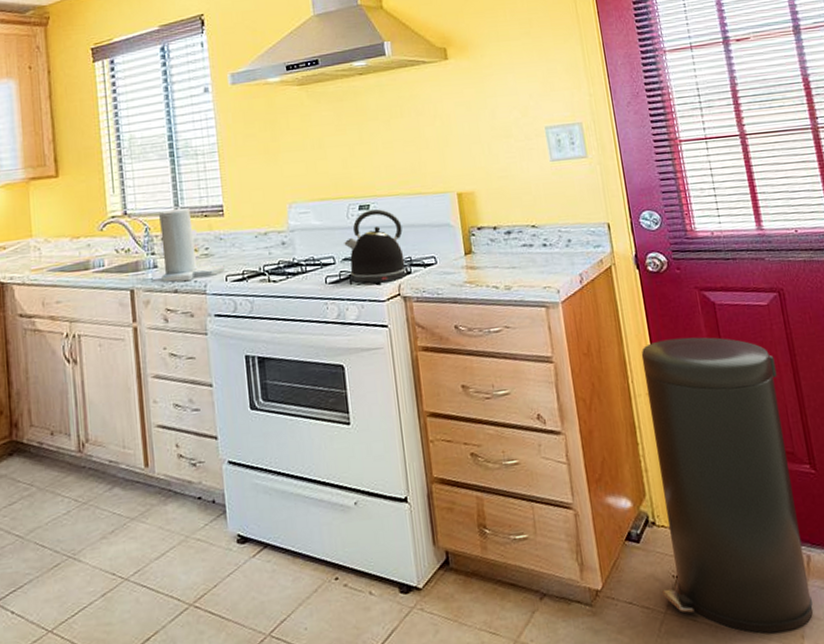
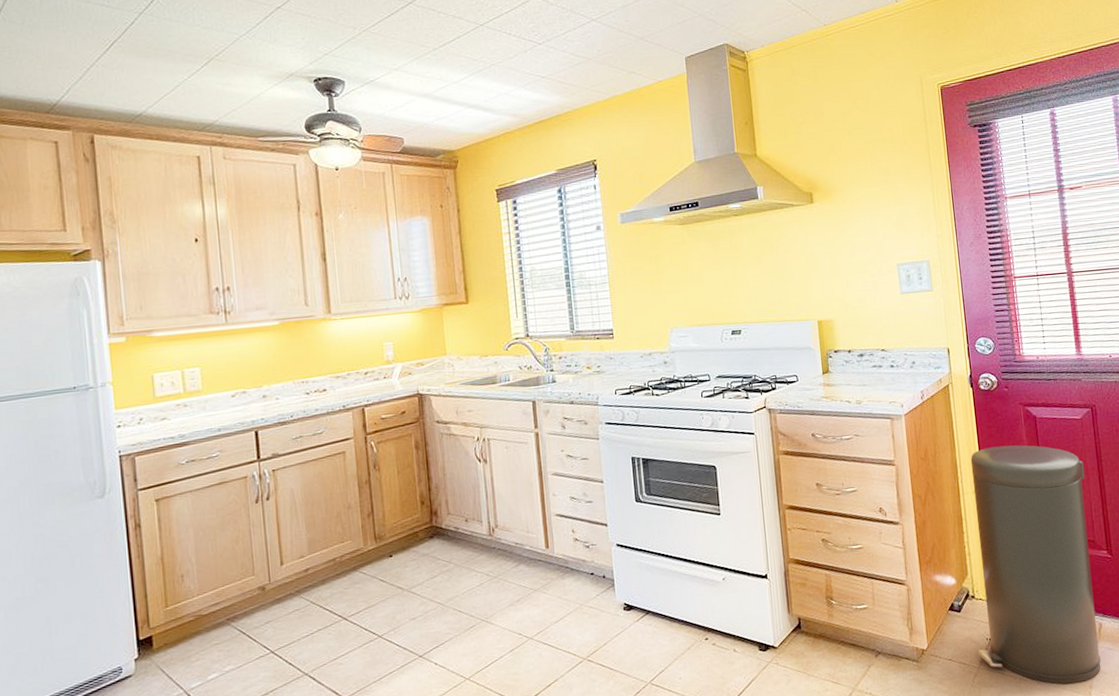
paper towel: present [159,207,225,283] -> none [557,331,614,395]
kettle: present [344,209,410,284] -> none [718,334,775,398]

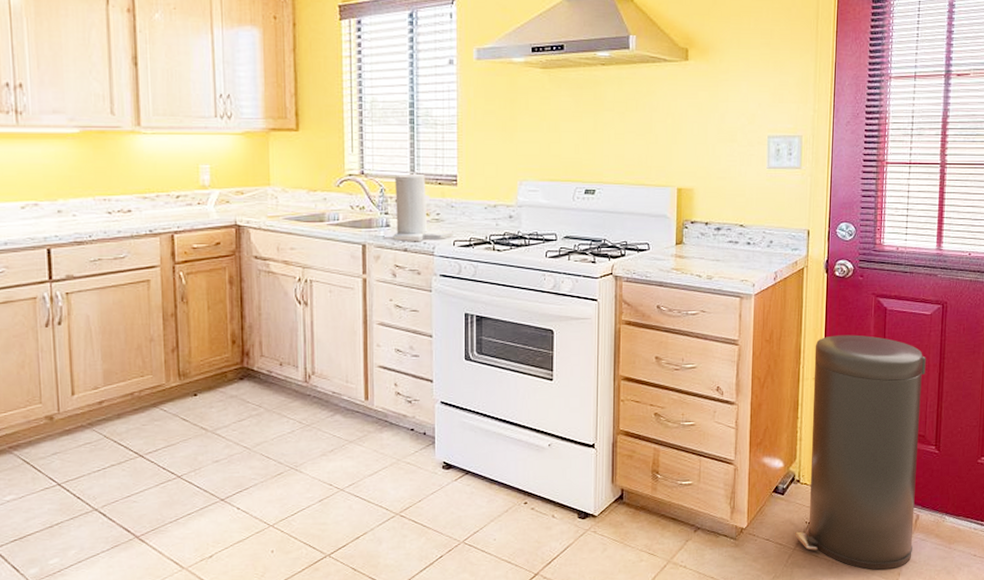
paper towel: none [557,331,614,395] -> present [393,173,453,242]

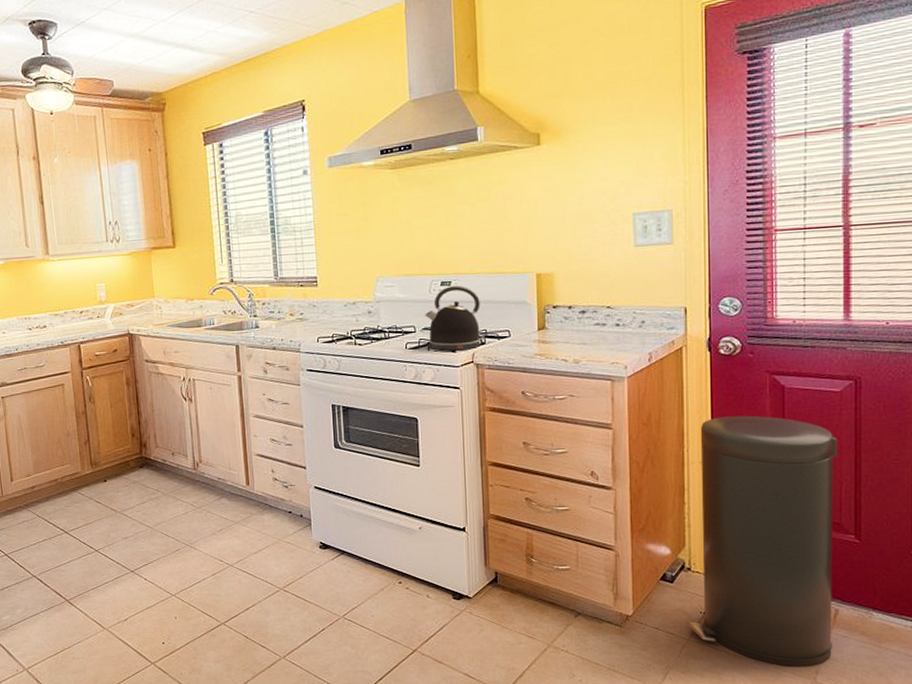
paper towel: present [393,173,453,242] -> none [261,277,317,341]
kettle: none [567,195,624,262] -> present [425,286,485,351]

